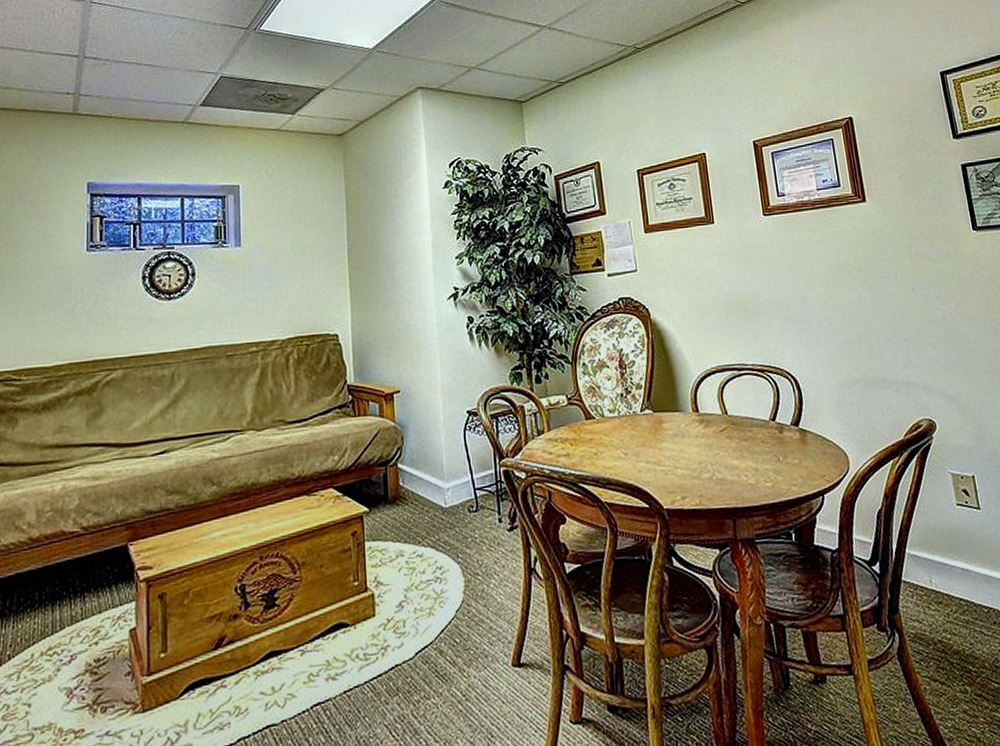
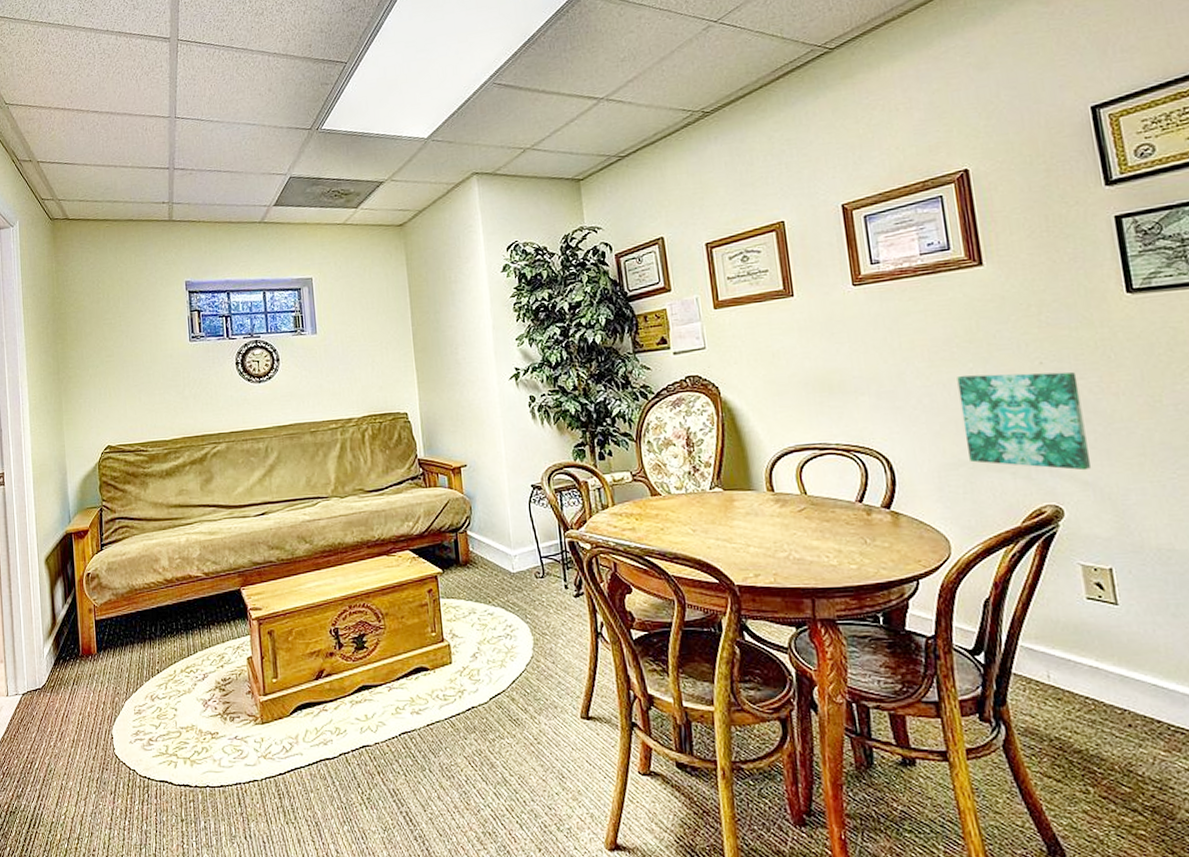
wall art: none [849,298,955,387] -> present [957,371,1092,471]

